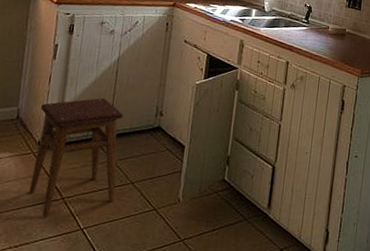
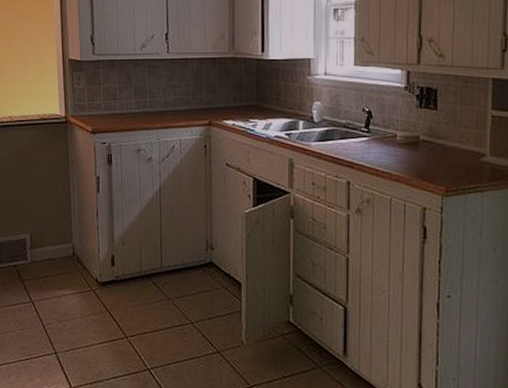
stool: present [29,98,124,217] -> none [93,232,176,356]

